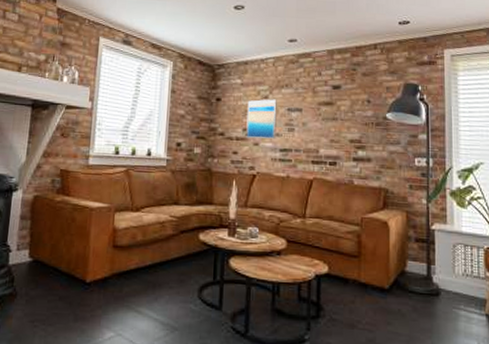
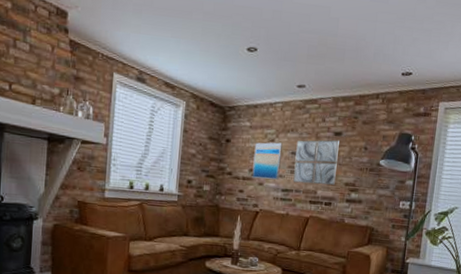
wall art: none [291,93,339,143] -> present [293,139,340,185]

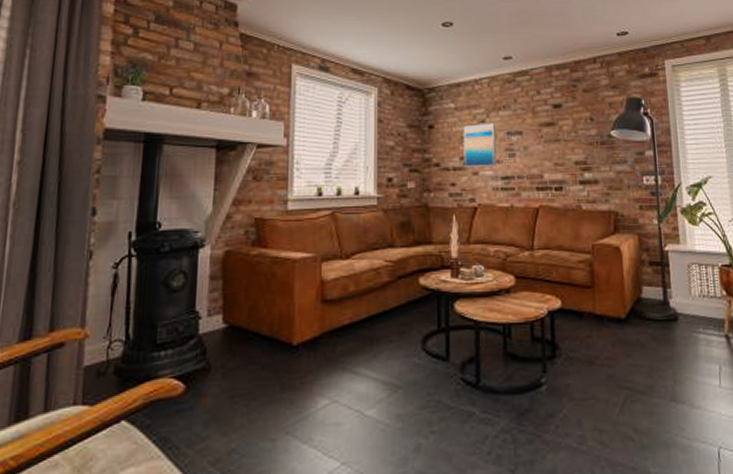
wall art: present [293,139,340,185] -> none [511,113,563,167]

